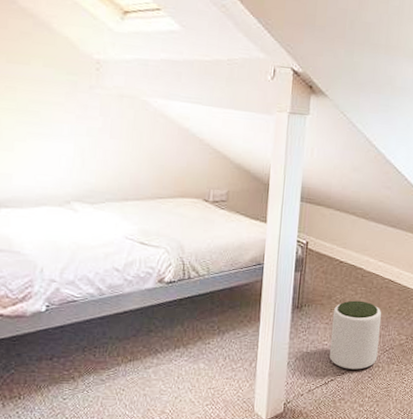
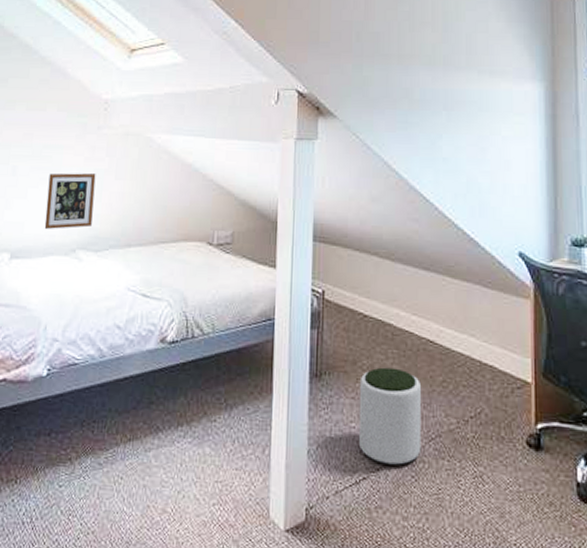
picture frame: none [35,128,89,182] -> present [44,173,96,229]

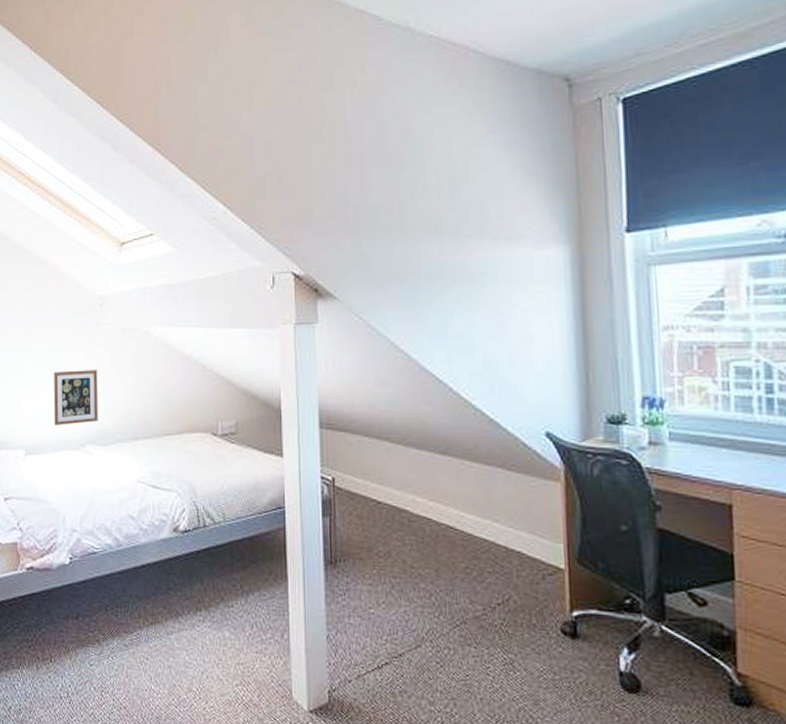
plant pot: present [358,367,422,465] -> none [376,554,446,651]

